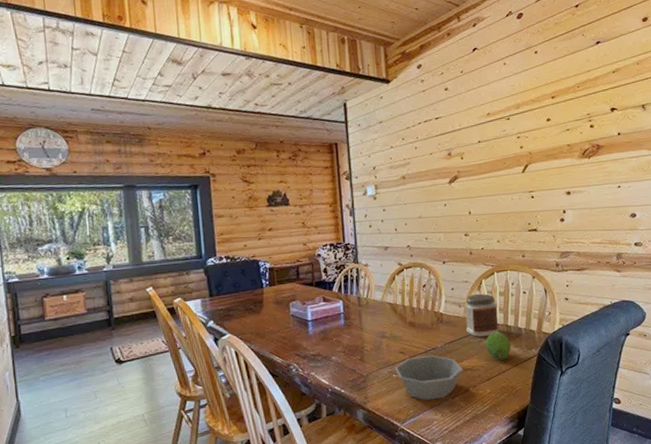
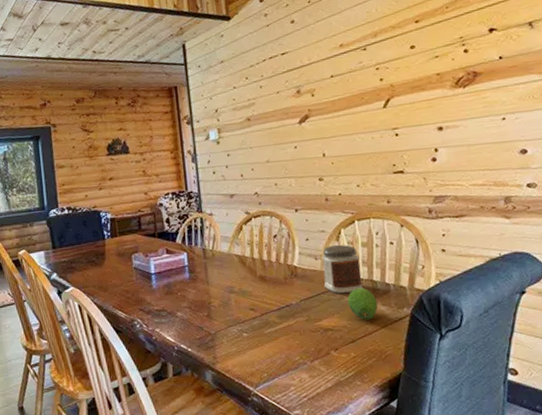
bowl: present [395,355,462,401] -> none [245,313,322,364]

